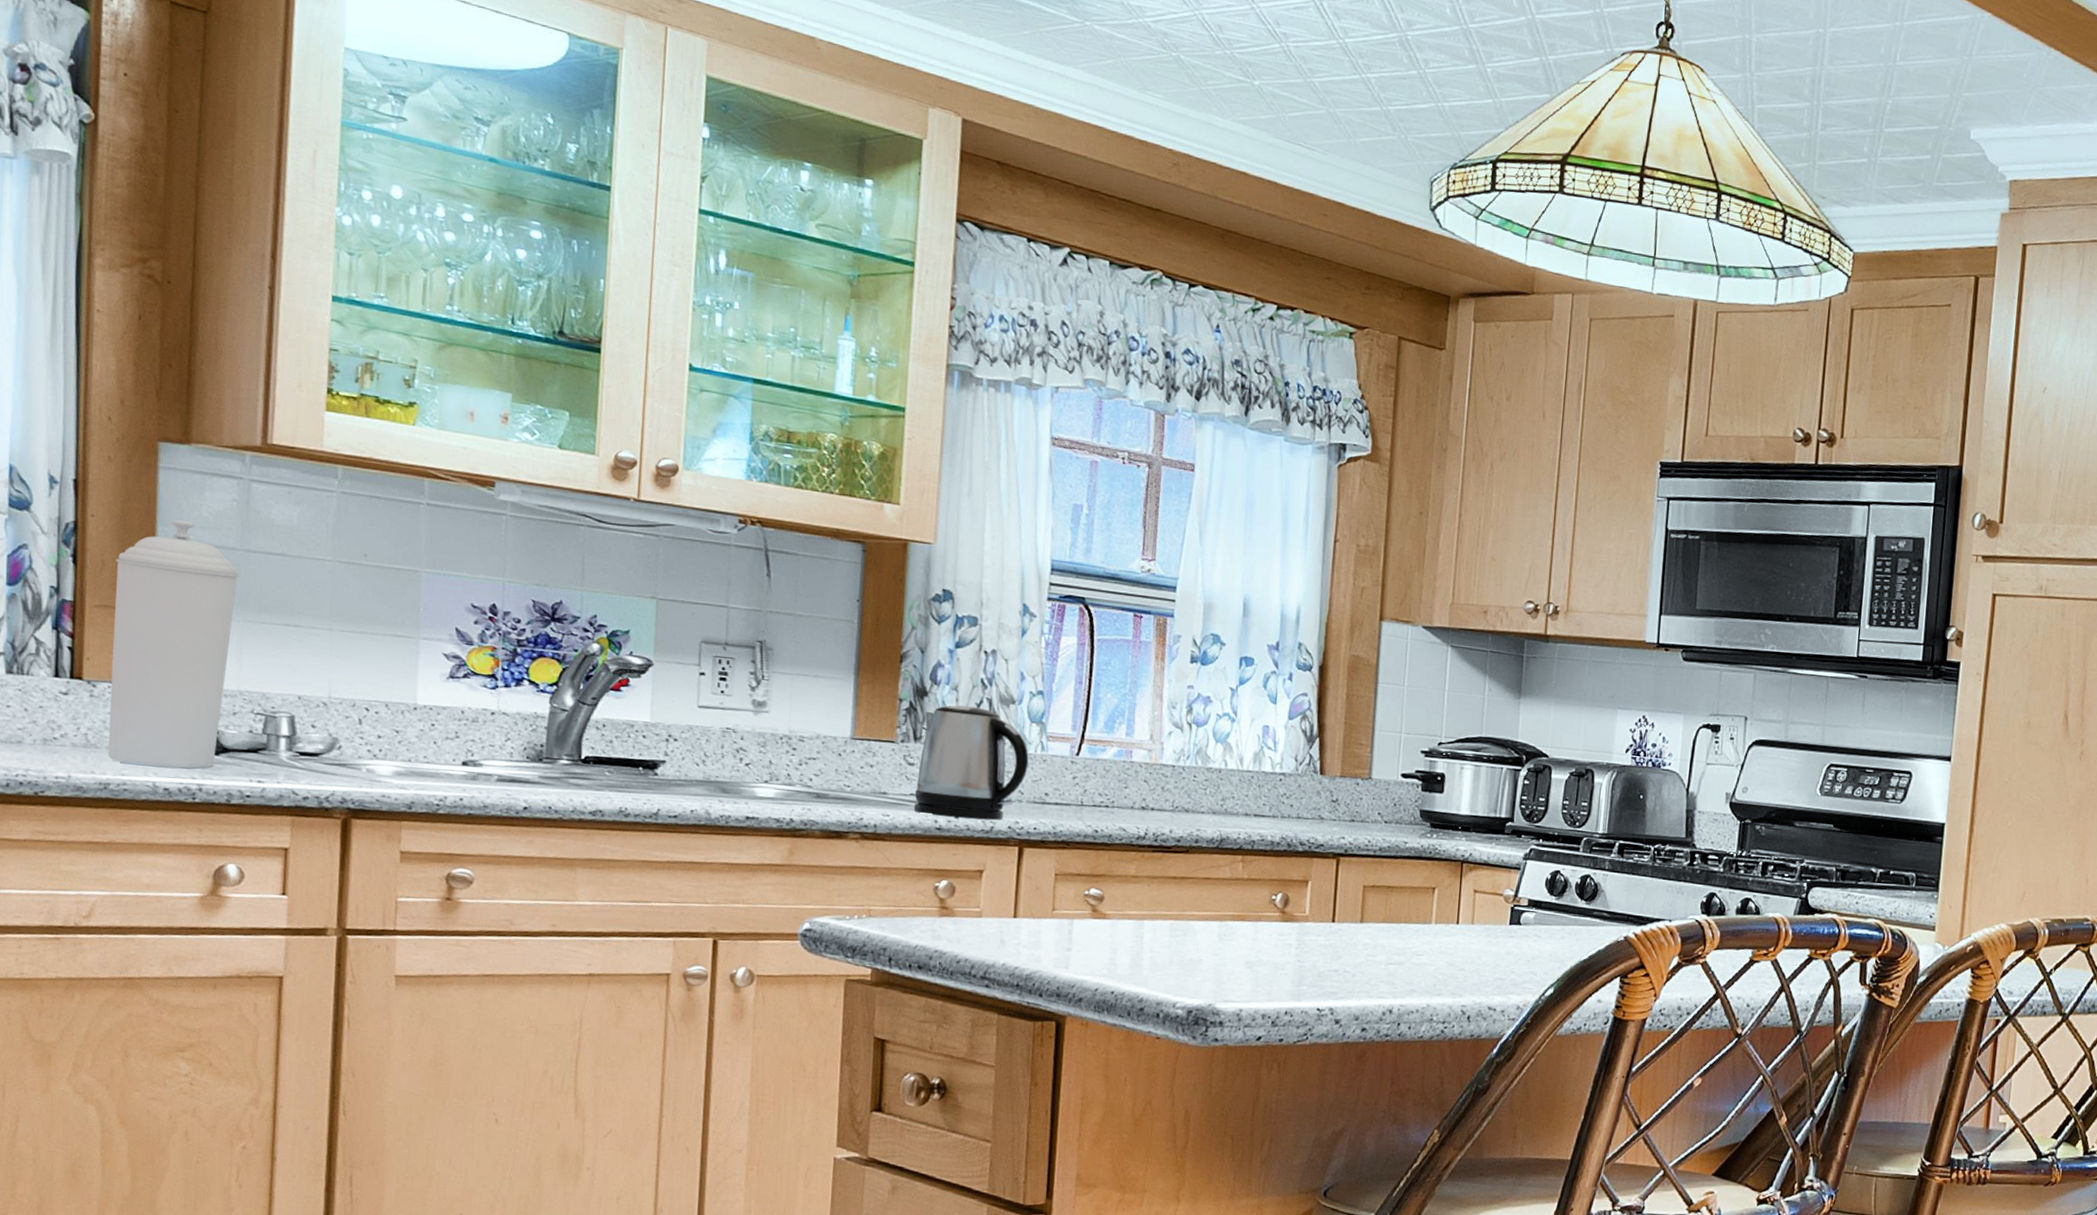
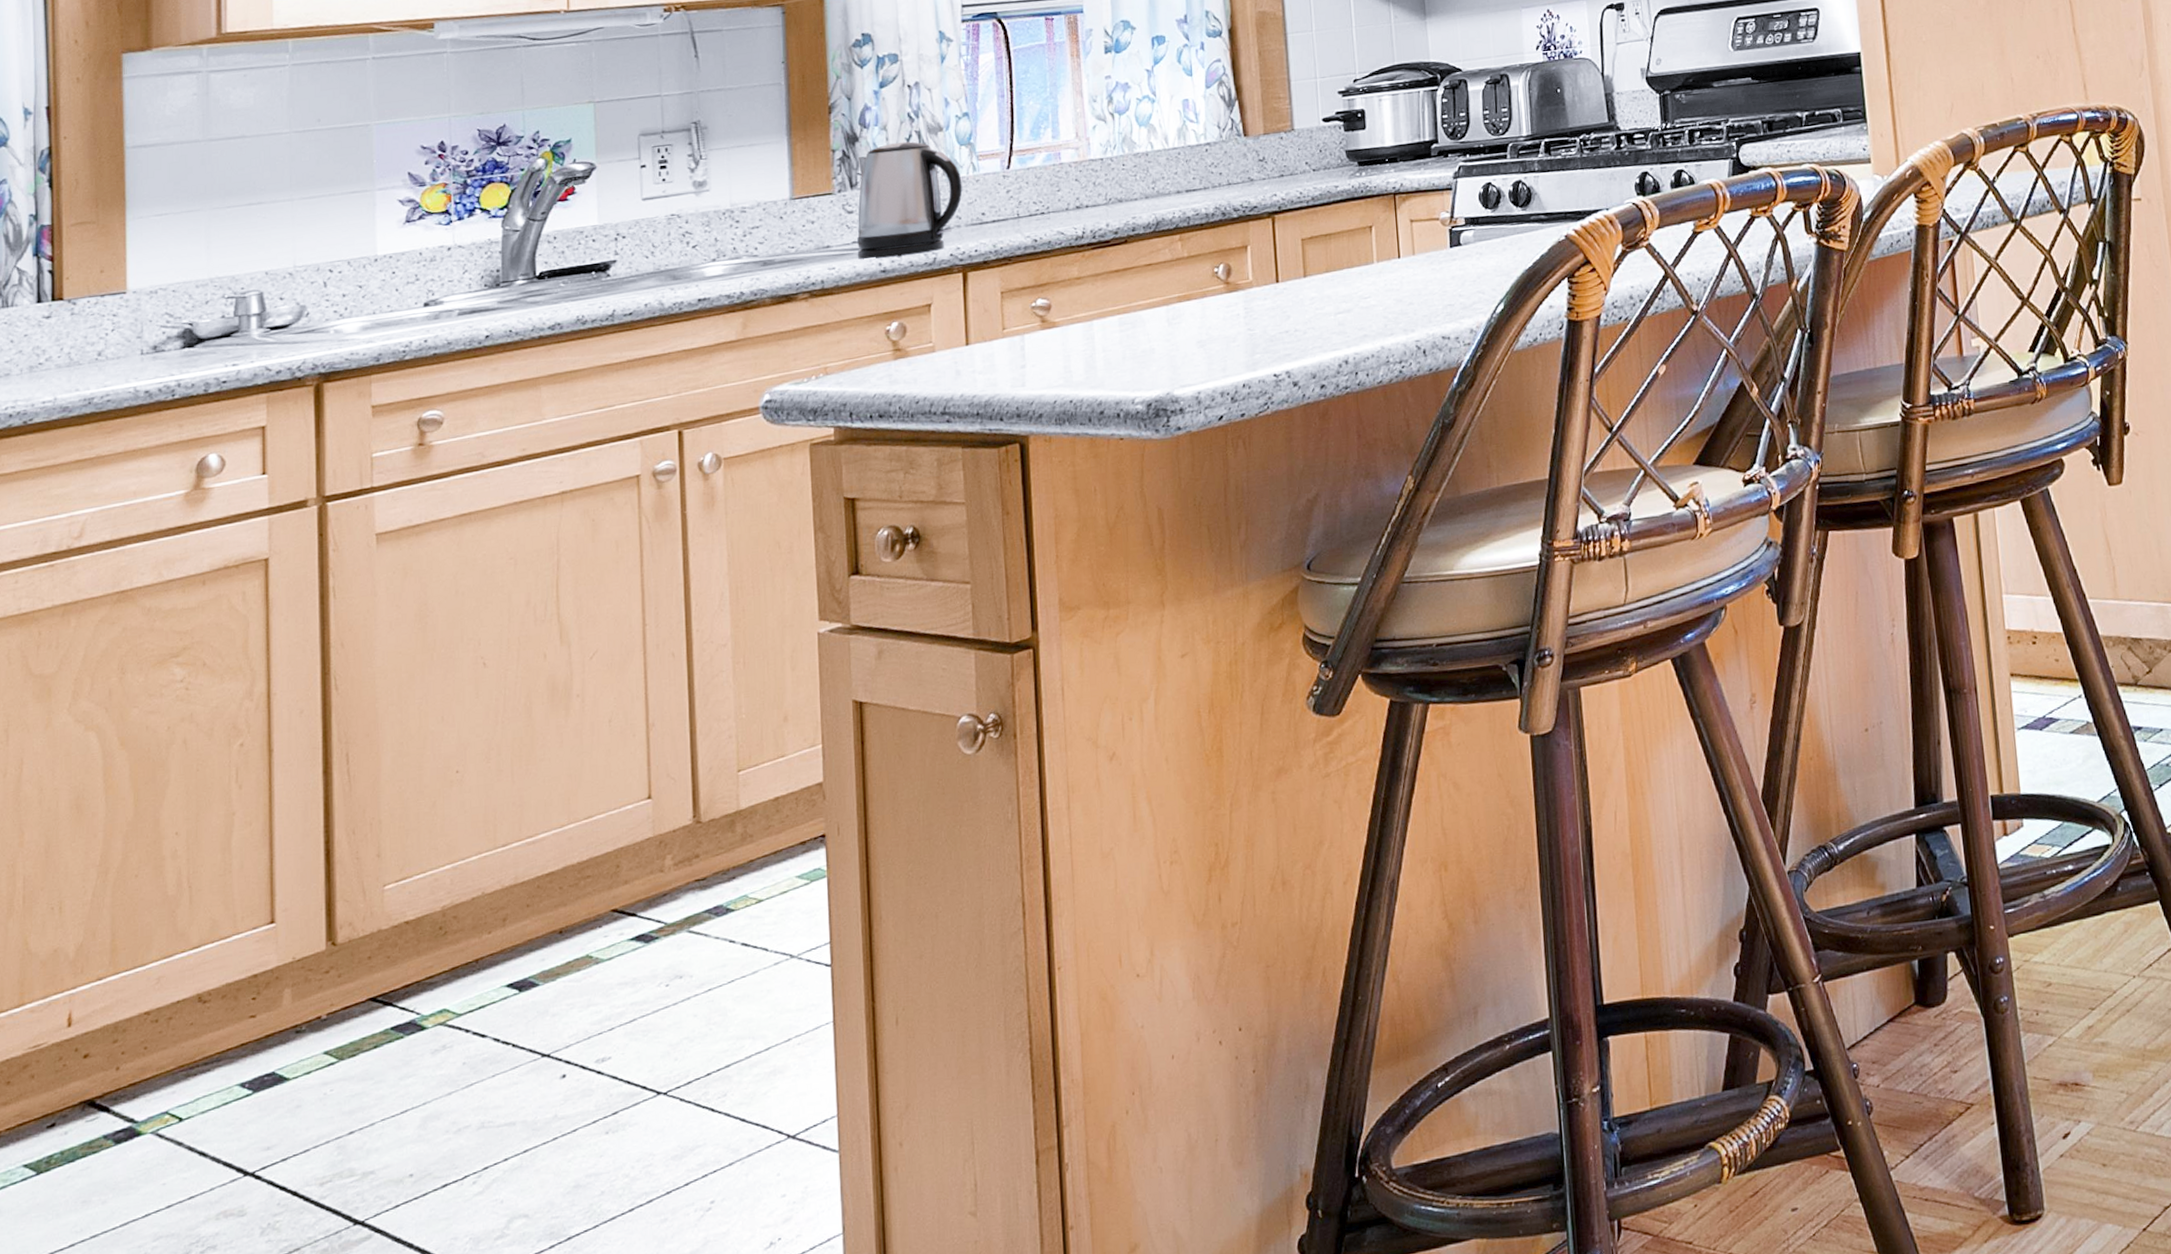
canister: present [108,520,240,770] -> none [88,124,204,375]

